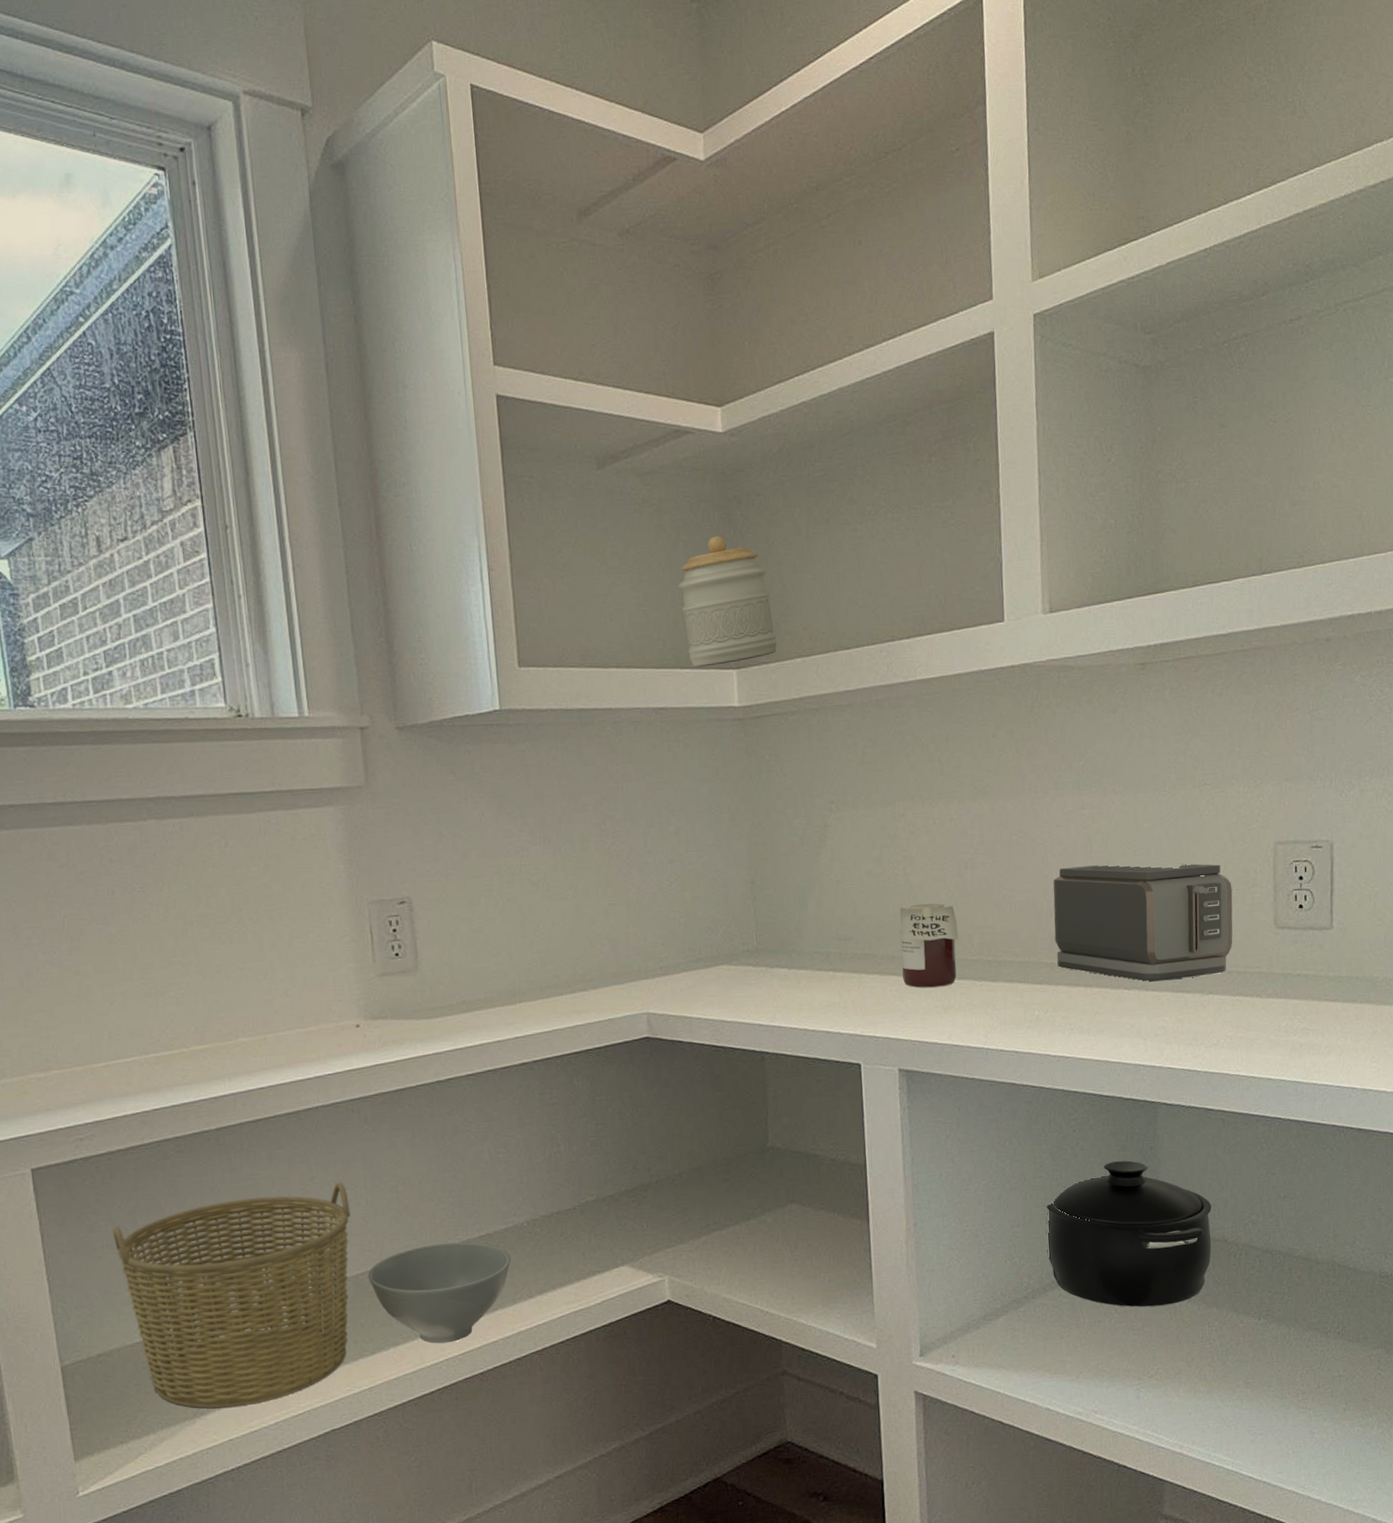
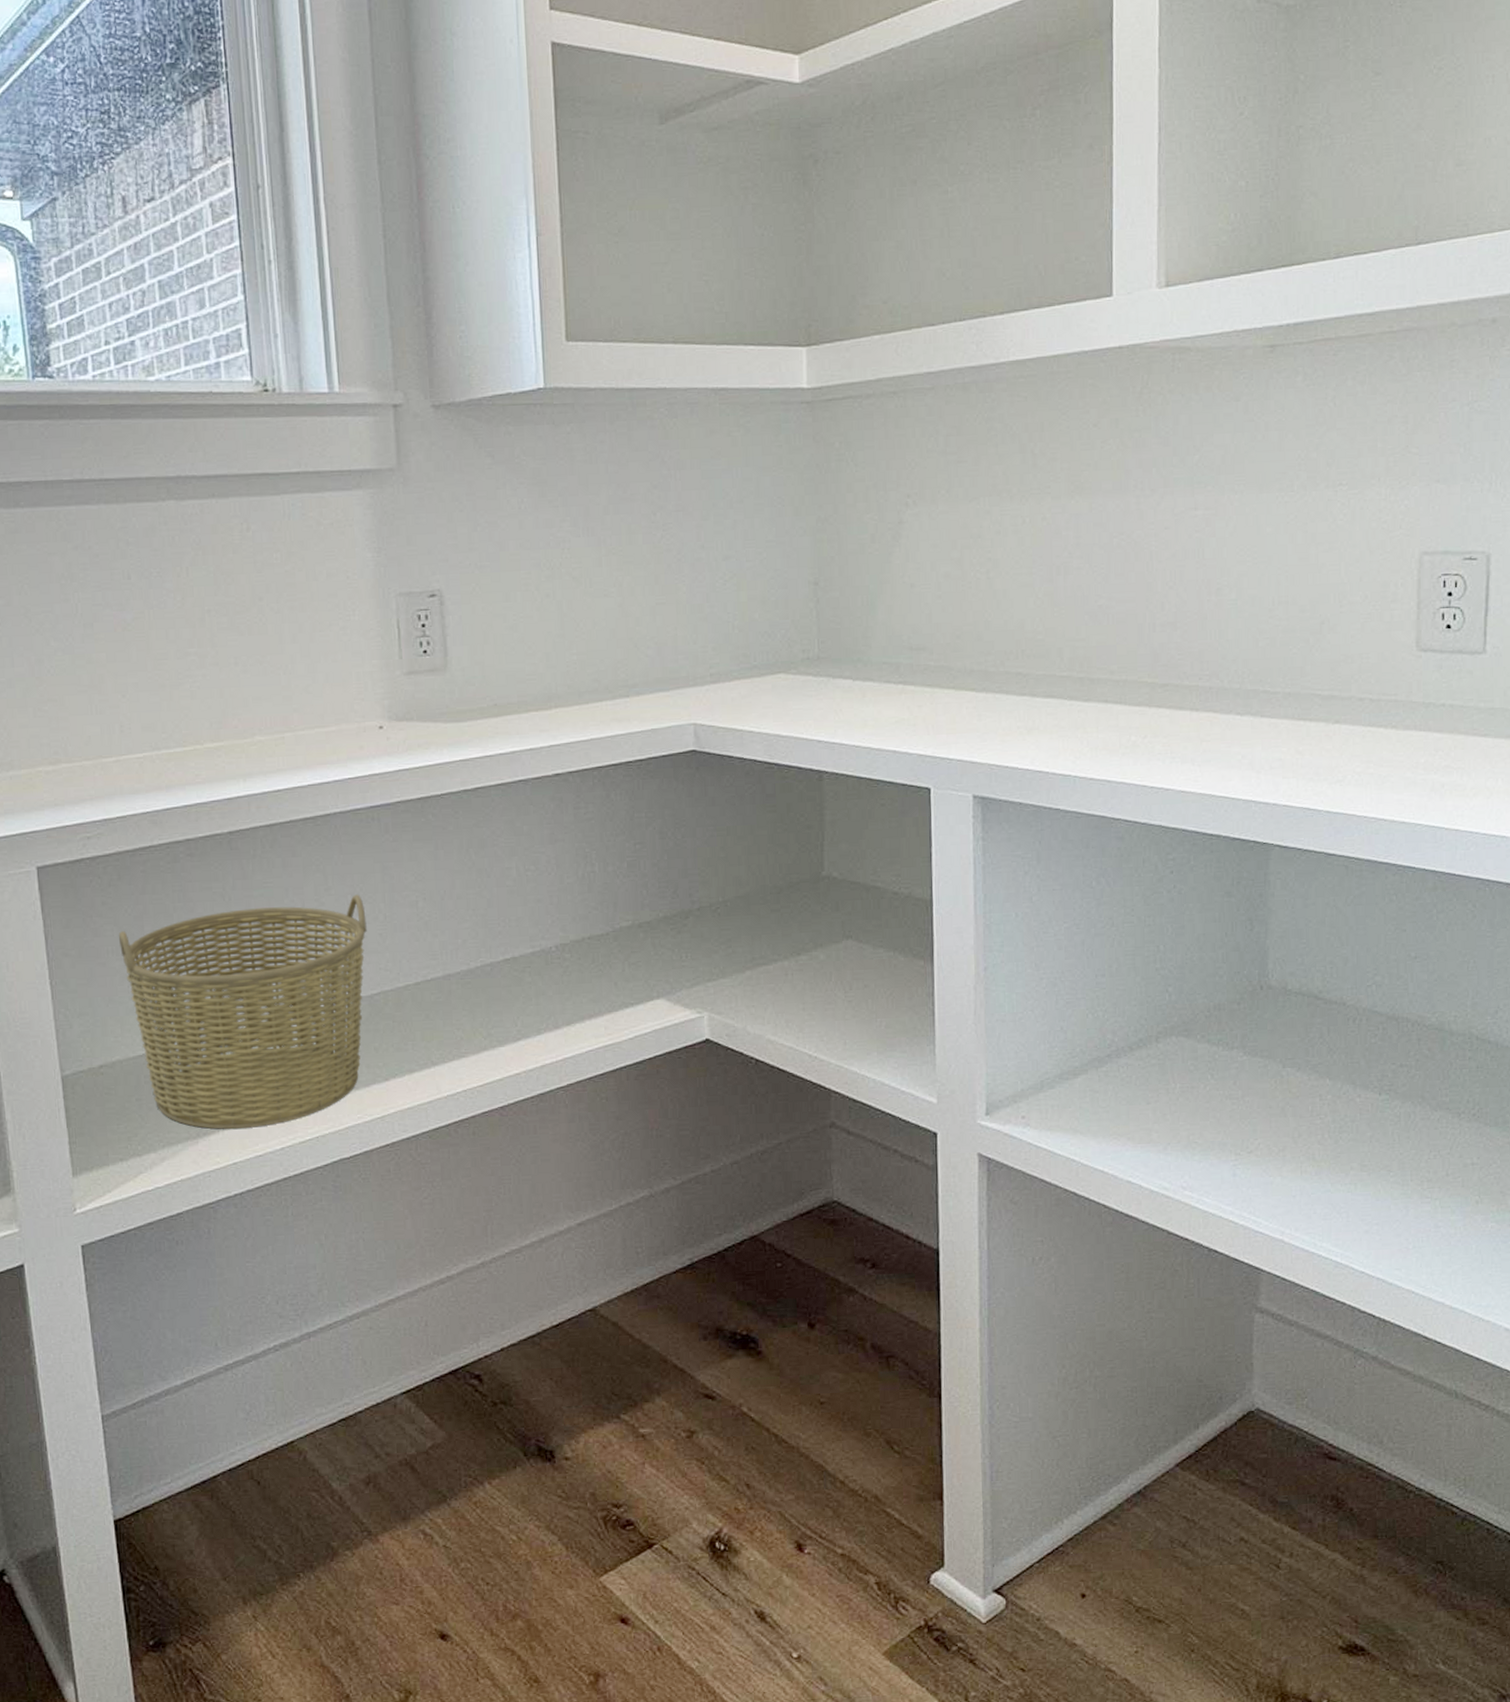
bowl: present [367,1242,511,1344] -> none [383,965,537,1073]
jar: present [677,535,777,668] -> none [743,198,852,344]
jar: present [899,903,959,989] -> none [980,611,1047,707]
saucepan: present [1044,1160,1212,1307] -> none [1134,908,1329,1074]
toaster: present [1053,863,1233,982] -> none [1157,572,1368,707]

